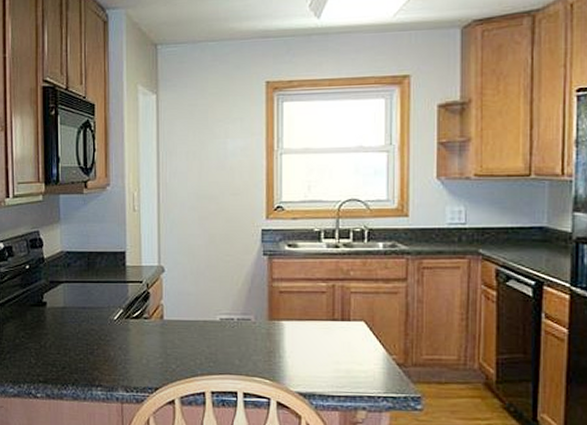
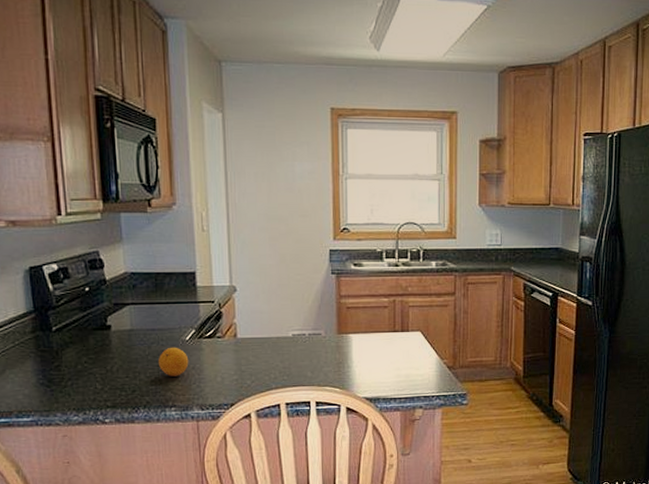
fruit: none [87,326,116,356] -> present [158,347,189,377]

